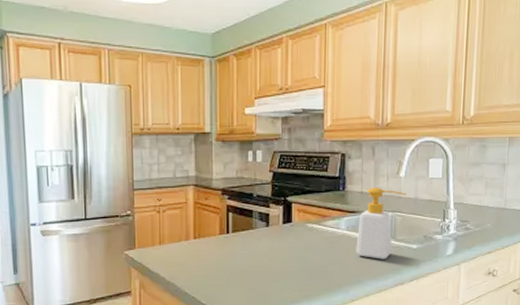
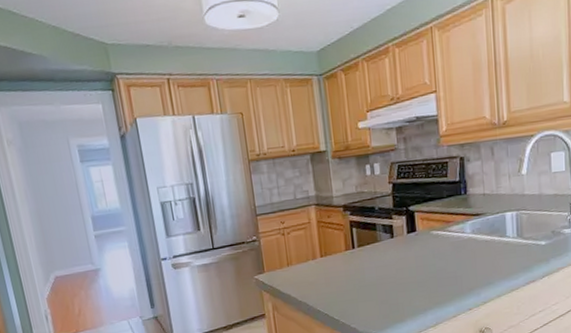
soap bottle: present [356,186,407,259] -> none [483,187,531,259]

